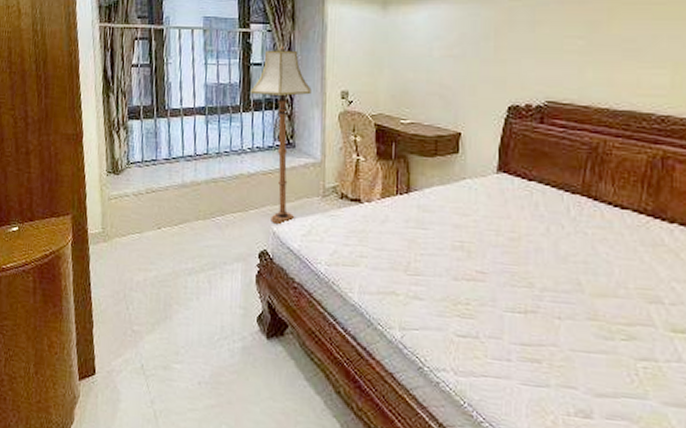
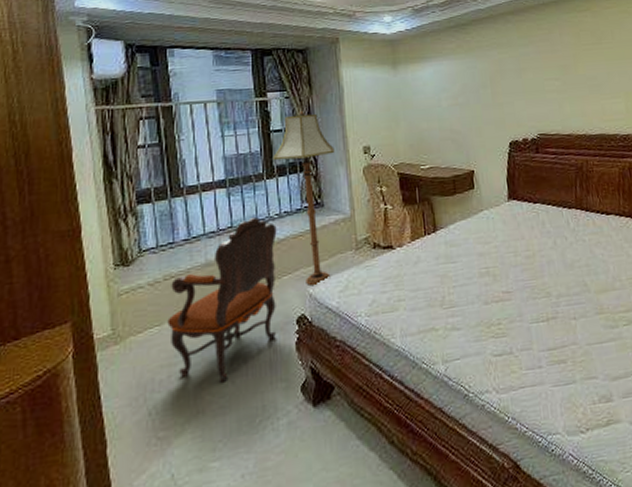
armchair: none [146,147,248,296] -> present [167,216,277,383]

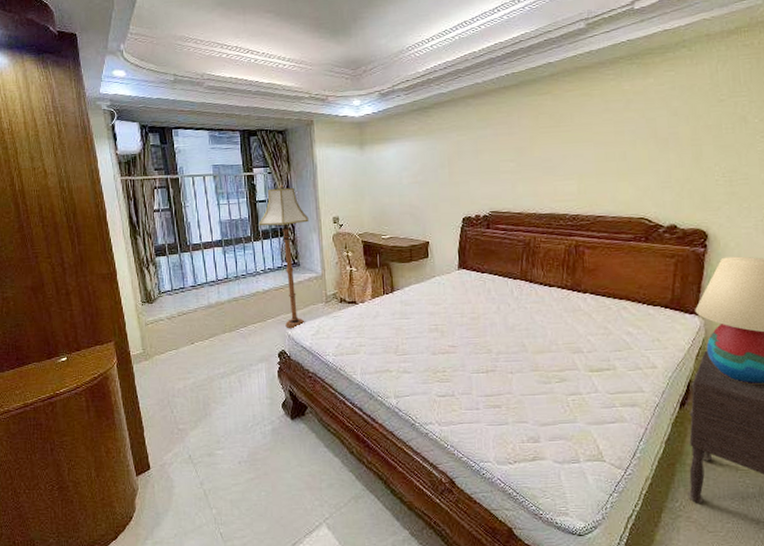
armchair: present [167,216,277,383] -> none [182,271,263,395]

